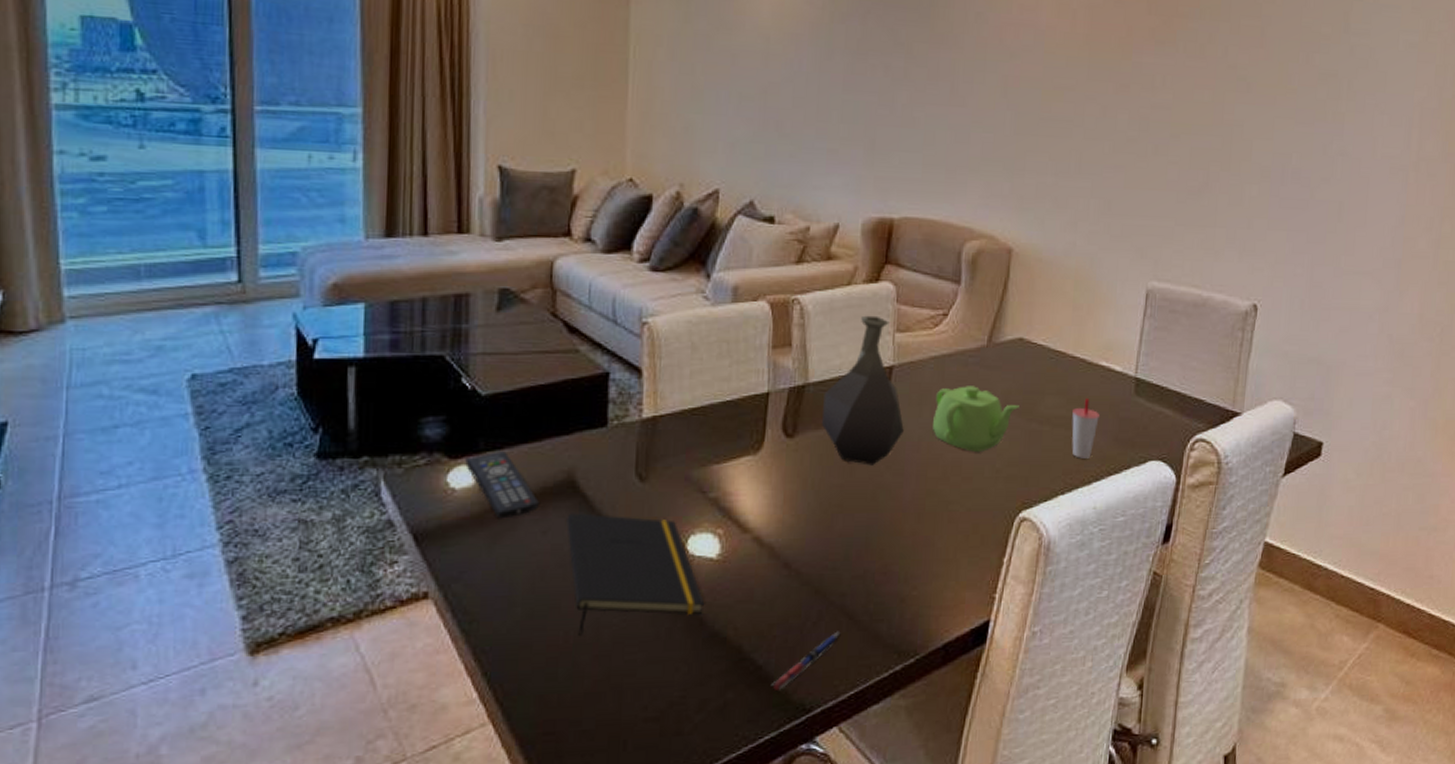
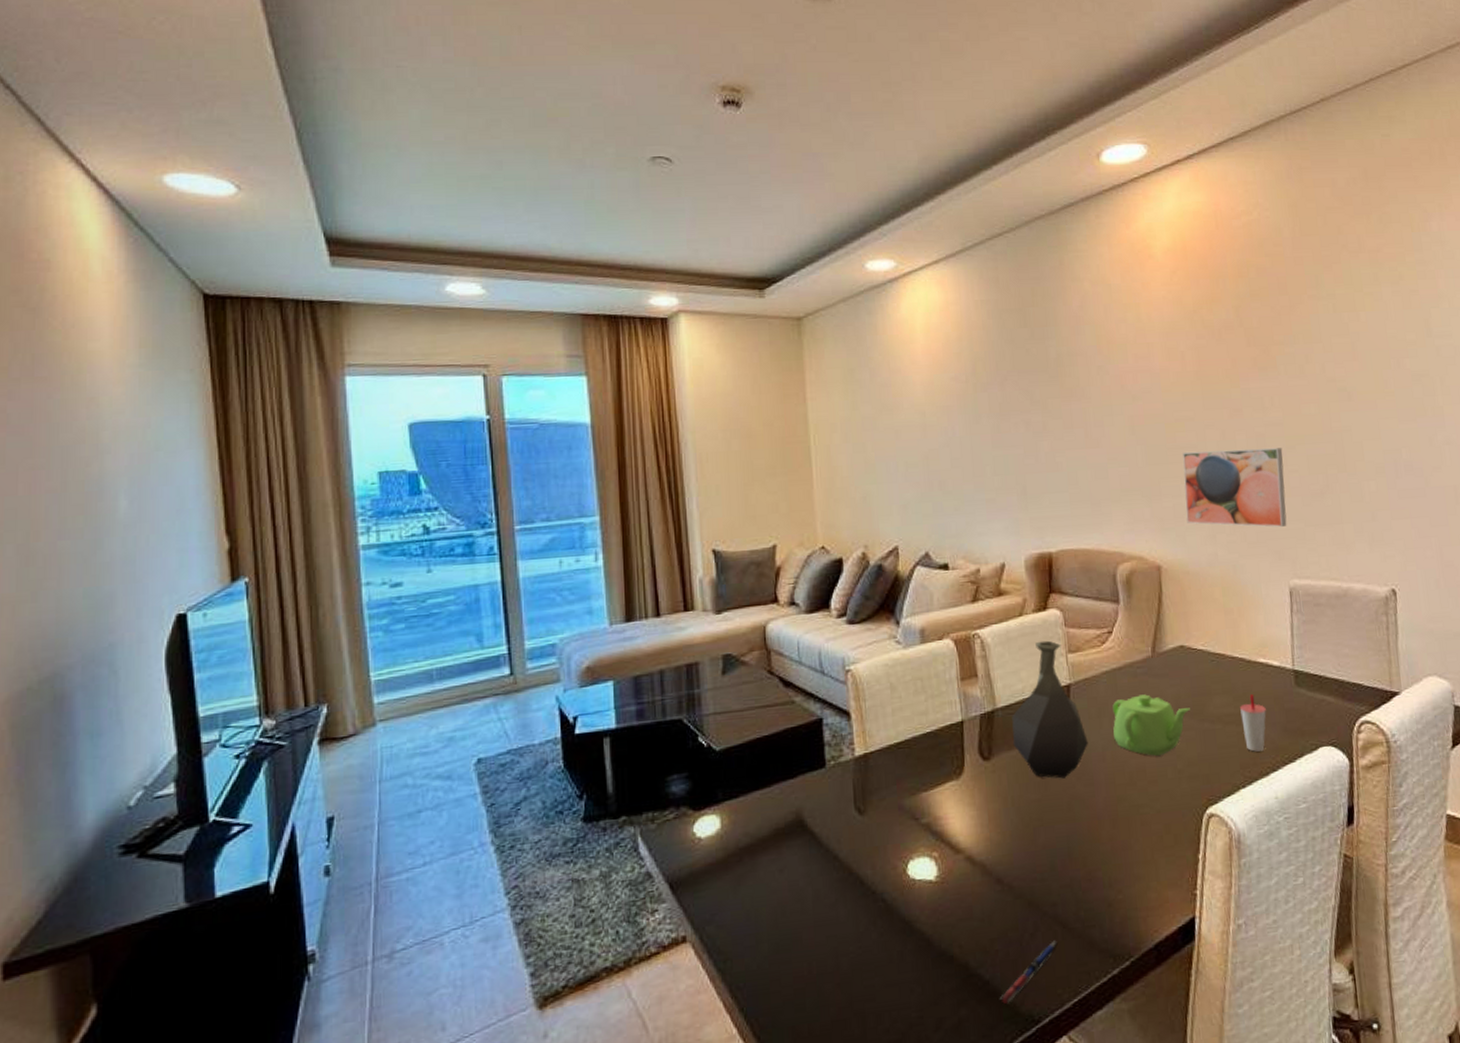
remote control: present [465,450,539,519] -> none [707,798,774,862]
notepad: present [566,512,705,637] -> none [799,848,930,967]
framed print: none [1048,125,1166,222] -> present [1183,448,1287,527]

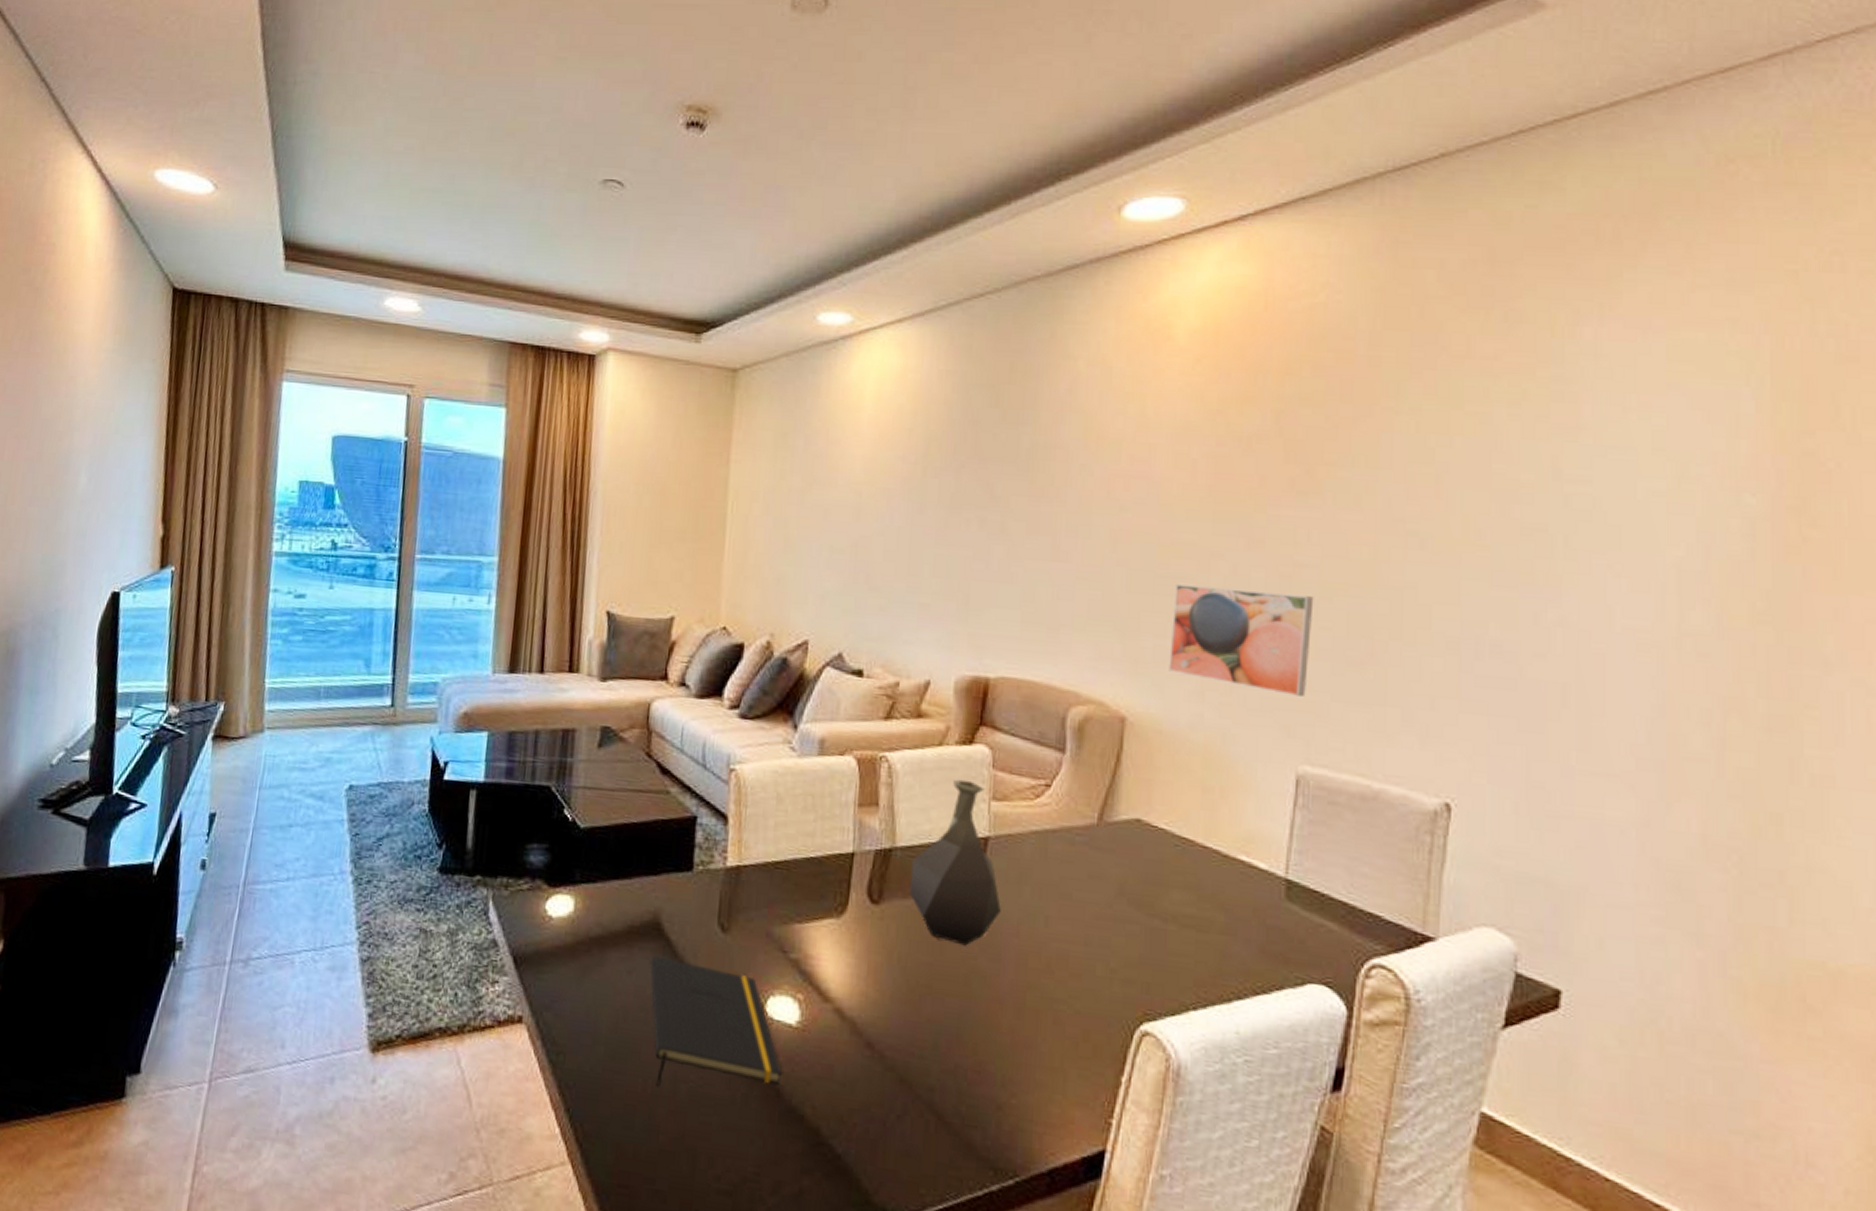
notepad: none [799,848,930,967] -> present [650,954,783,1088]
pen: present [1000,940,1057,1004] -> none [851,1130,928,1188]
teapot: present [1112,694,1190,756] -> none [1034,867,1138,946]
cup: present [1240,694,1266,752] -> none [1204,897,1240,971]

